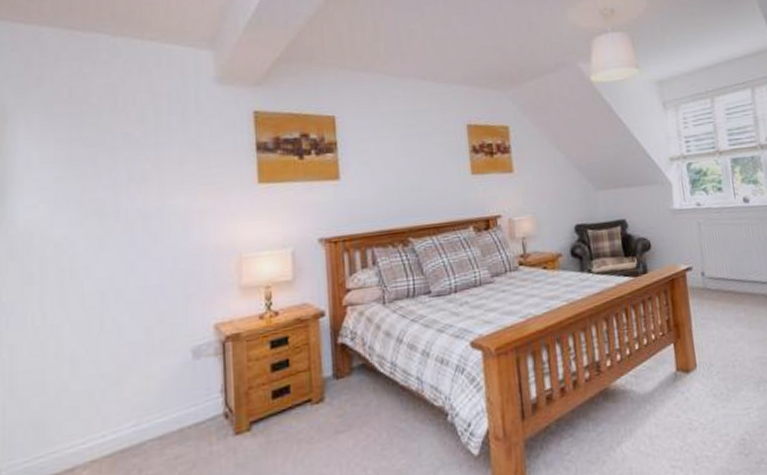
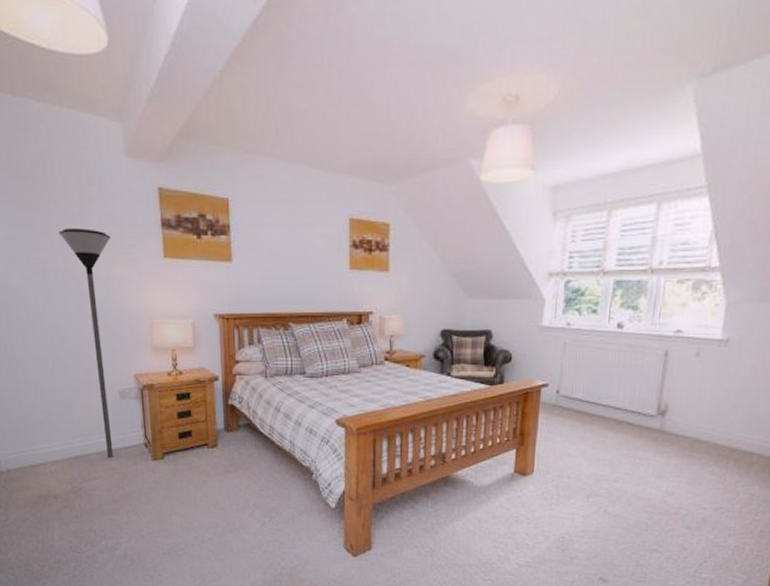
floor lamp: none [127,160,194,443] -> present [59,228,114,458]

